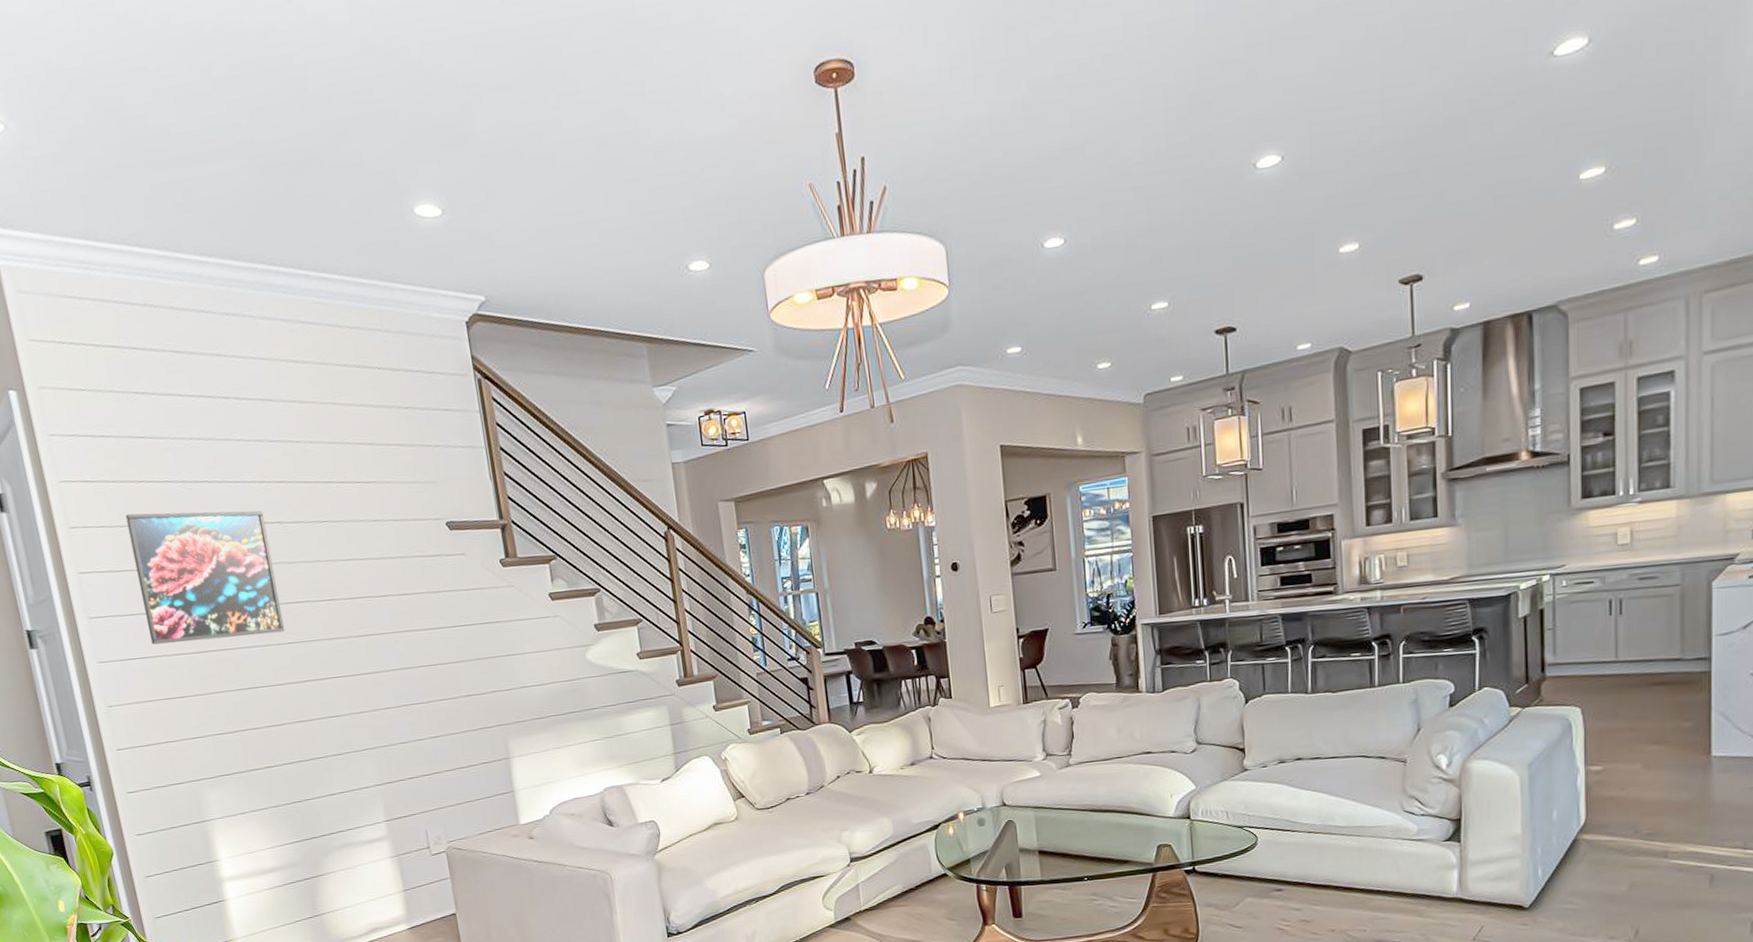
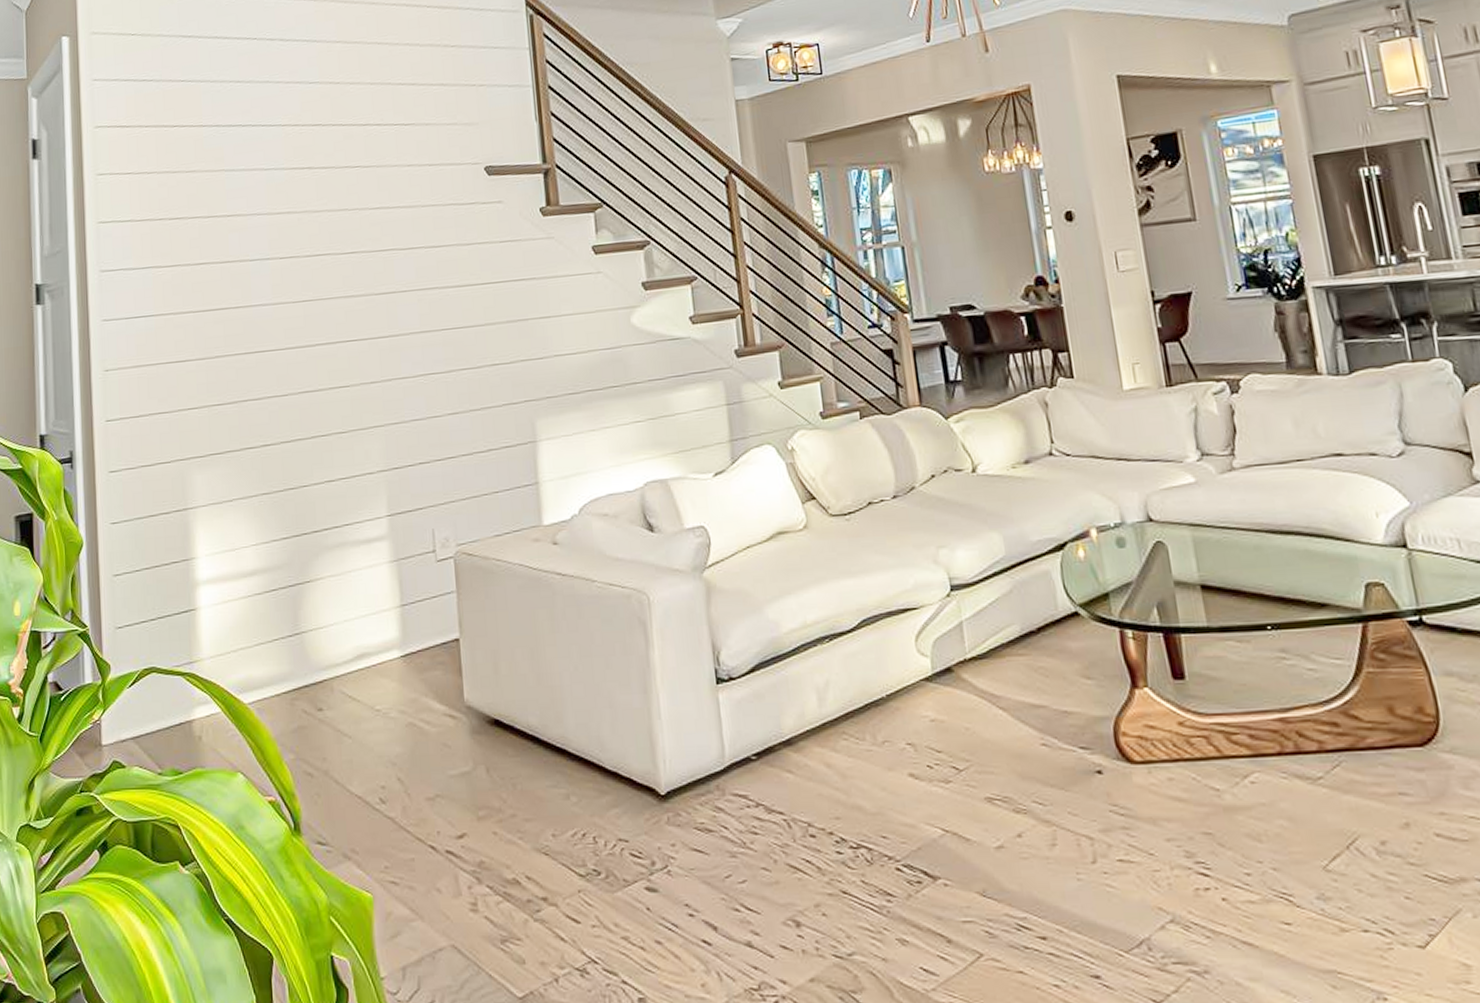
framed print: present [125,511,285,645] -> none [154,155,302,301]

